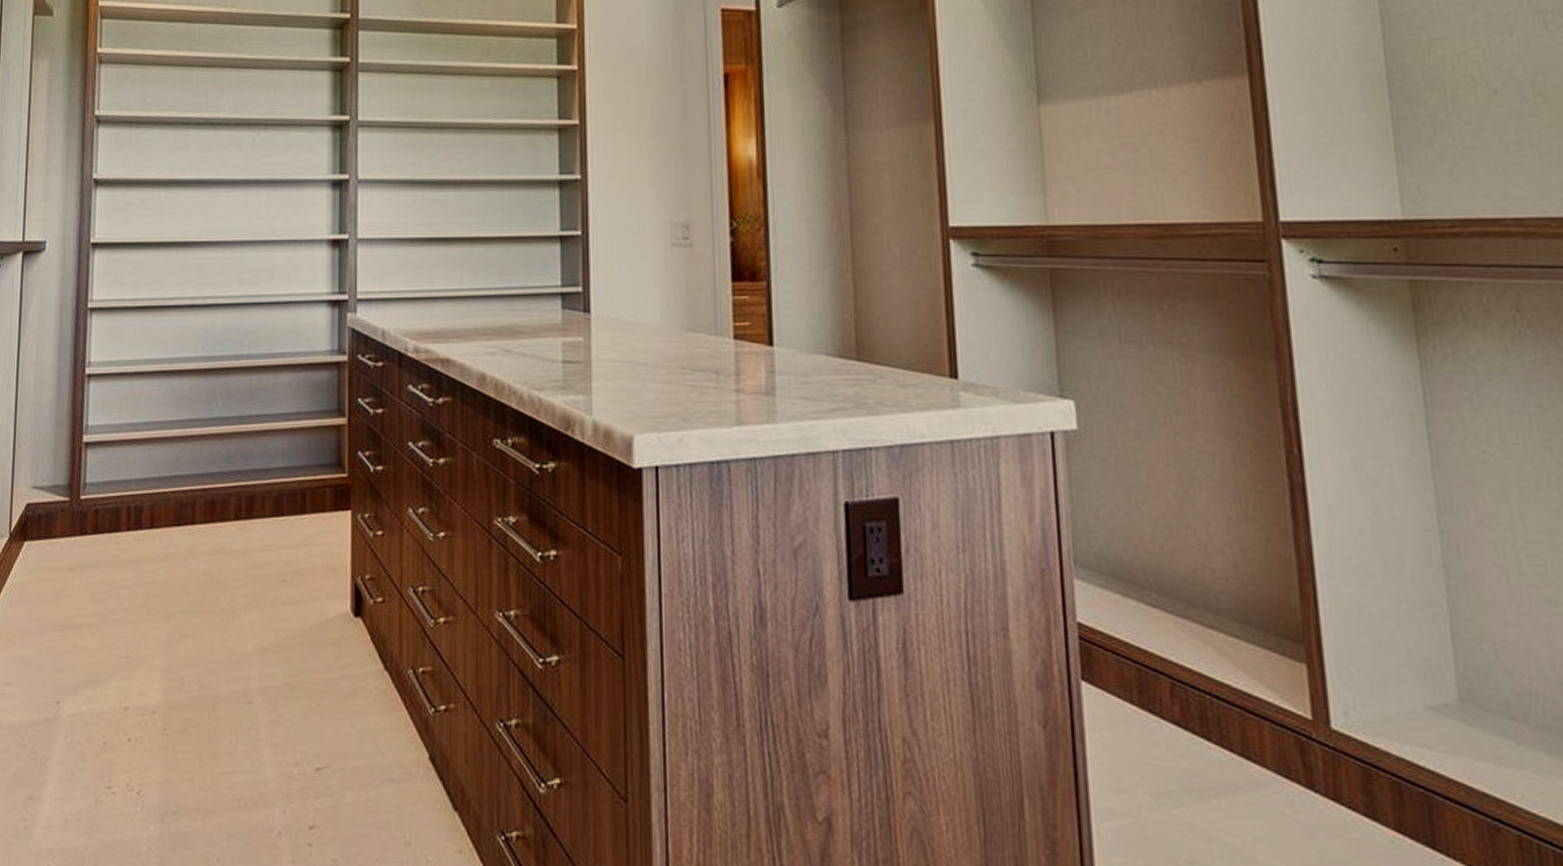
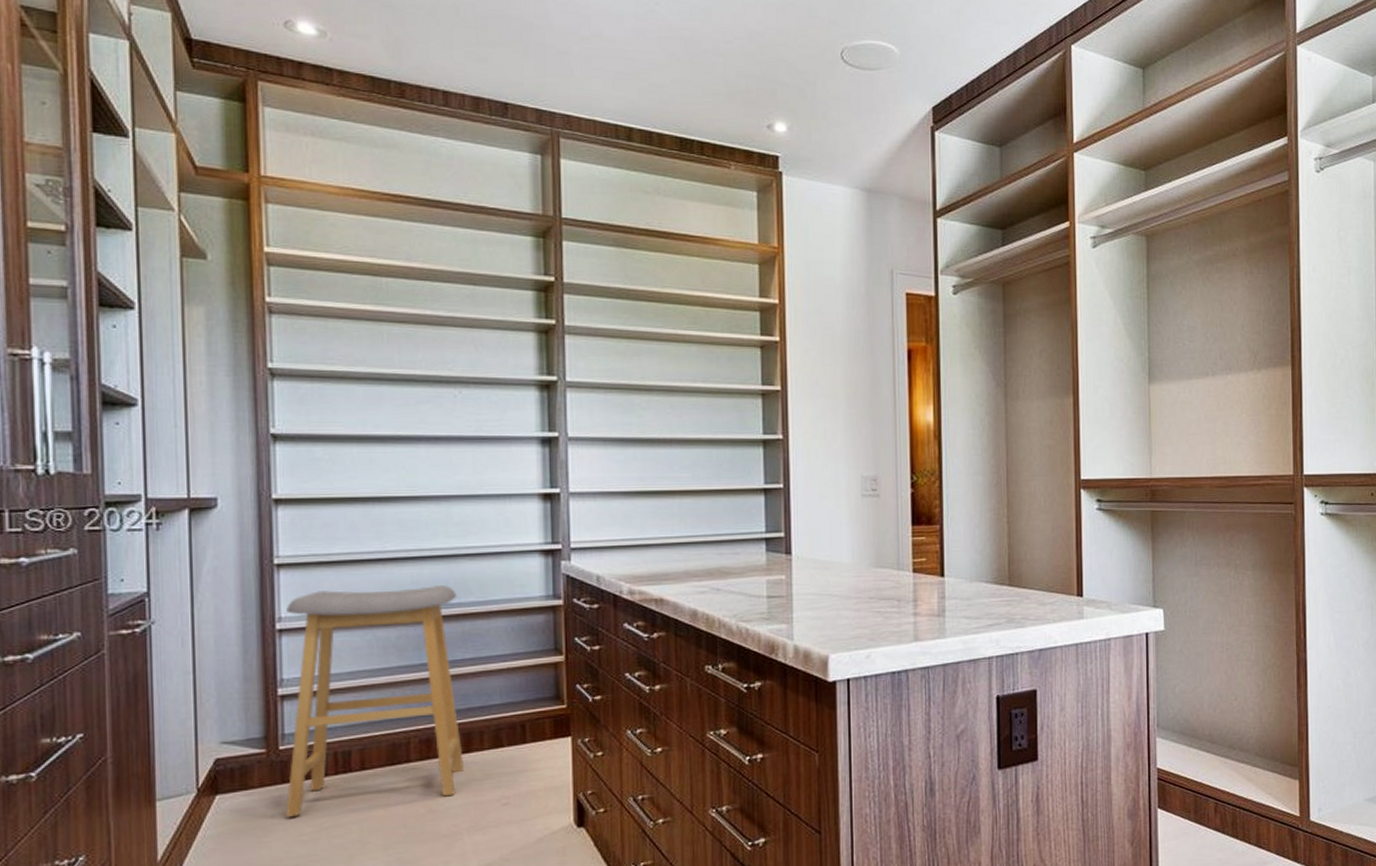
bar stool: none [82,334,247,573] -> present [286,584,464,818]

